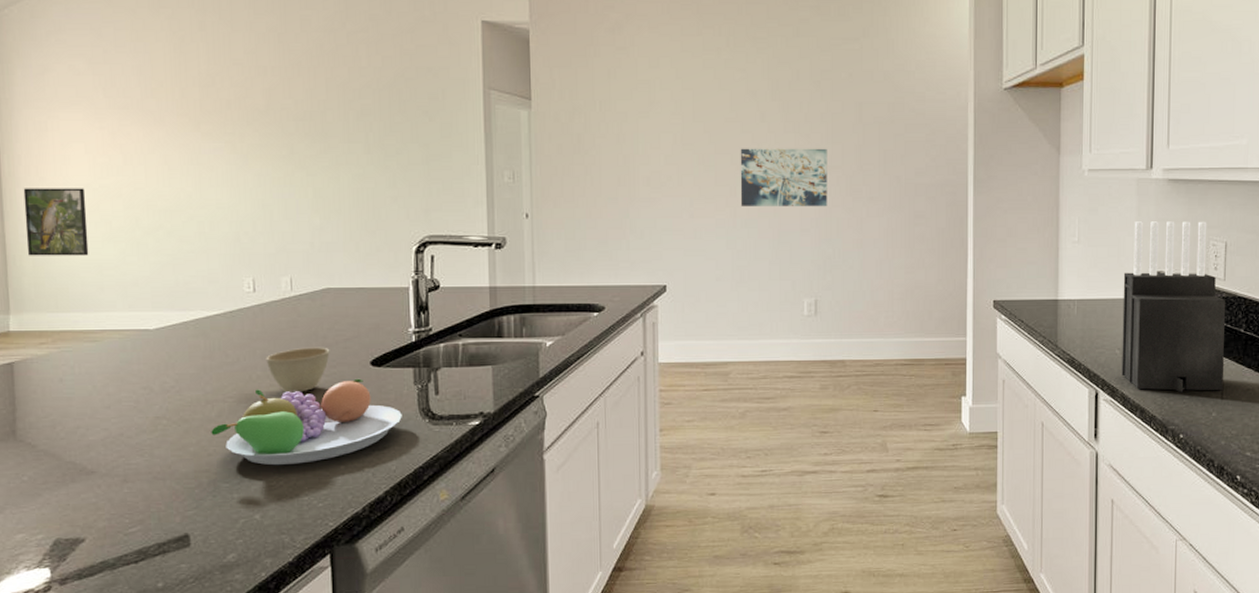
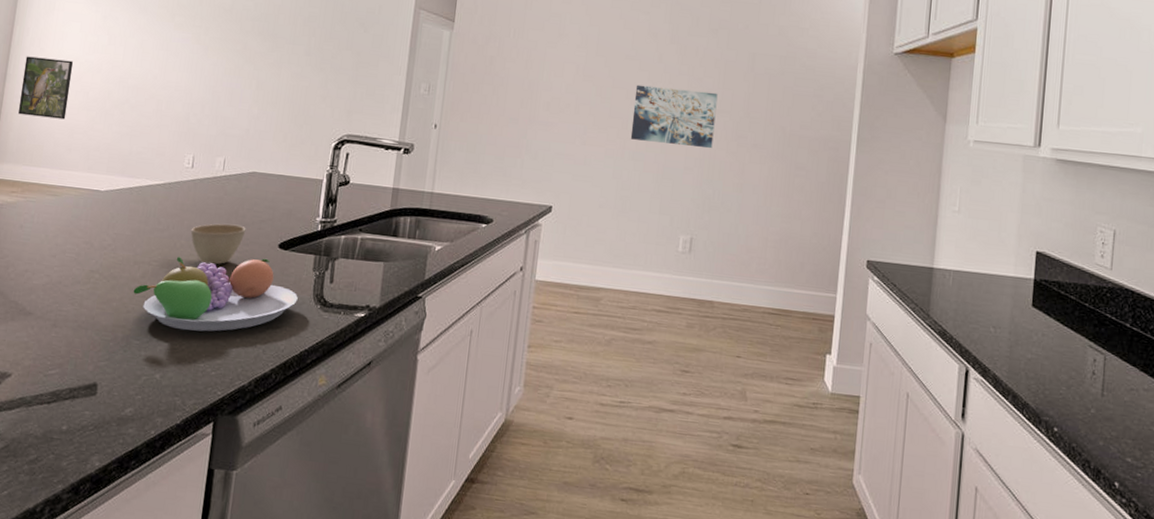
knife block: present [1121,221,1226,393] -> none [995,198,1112,387]

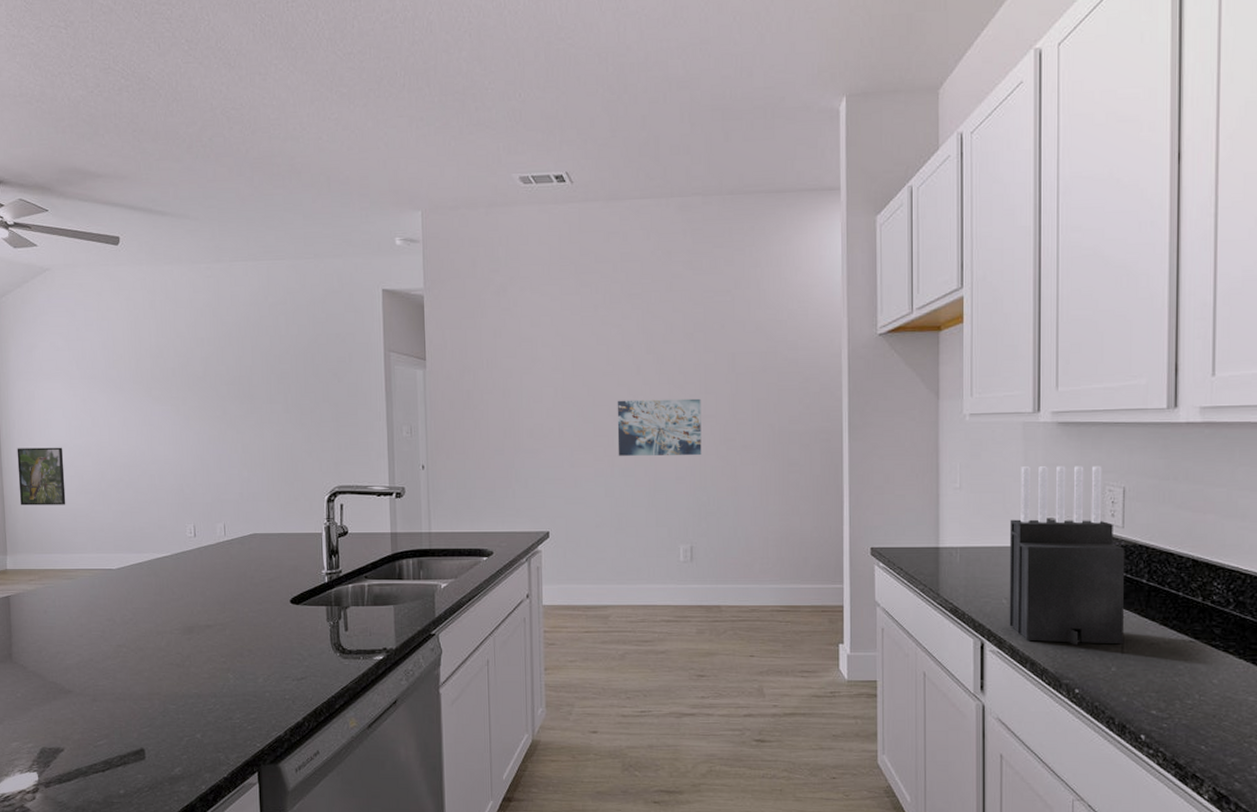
fruit bowl: present [133,256,298,332] -> none [161,615,317,691]
cup: present [190,223,246,265] -> none [204,586,257,626]
knife block: none [995,198,1112,387] -> present [1009,465,1125,646]

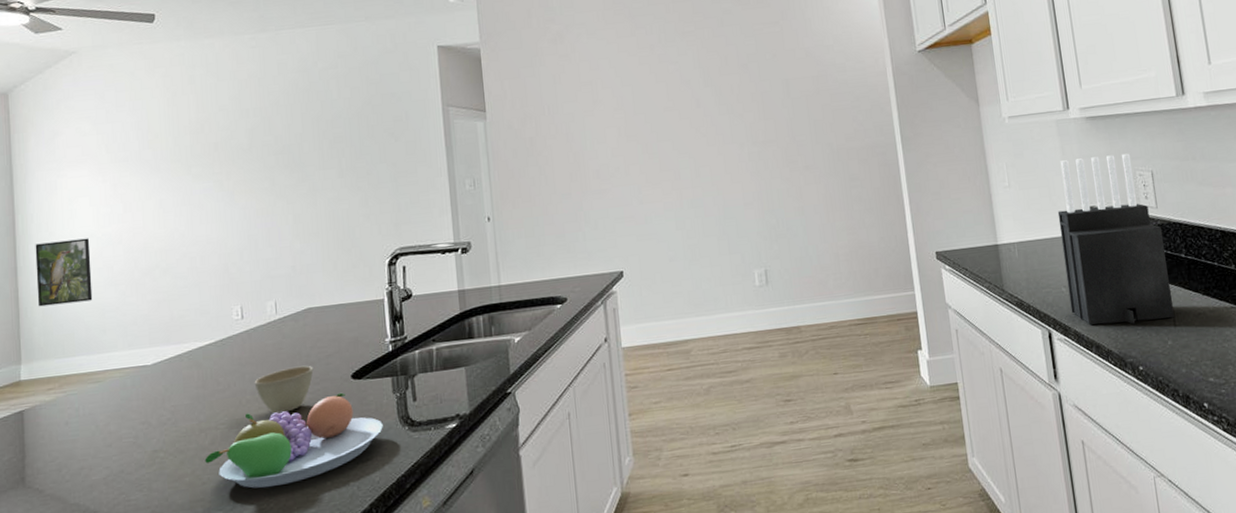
fruit bowl: none [161,615,317,691] -> present [205,392,383,489]
cup: none [204,586,257,626] -> present [254,365,314,414]
wall art: present [617,398,702,456] -> none [680,125,767,188]

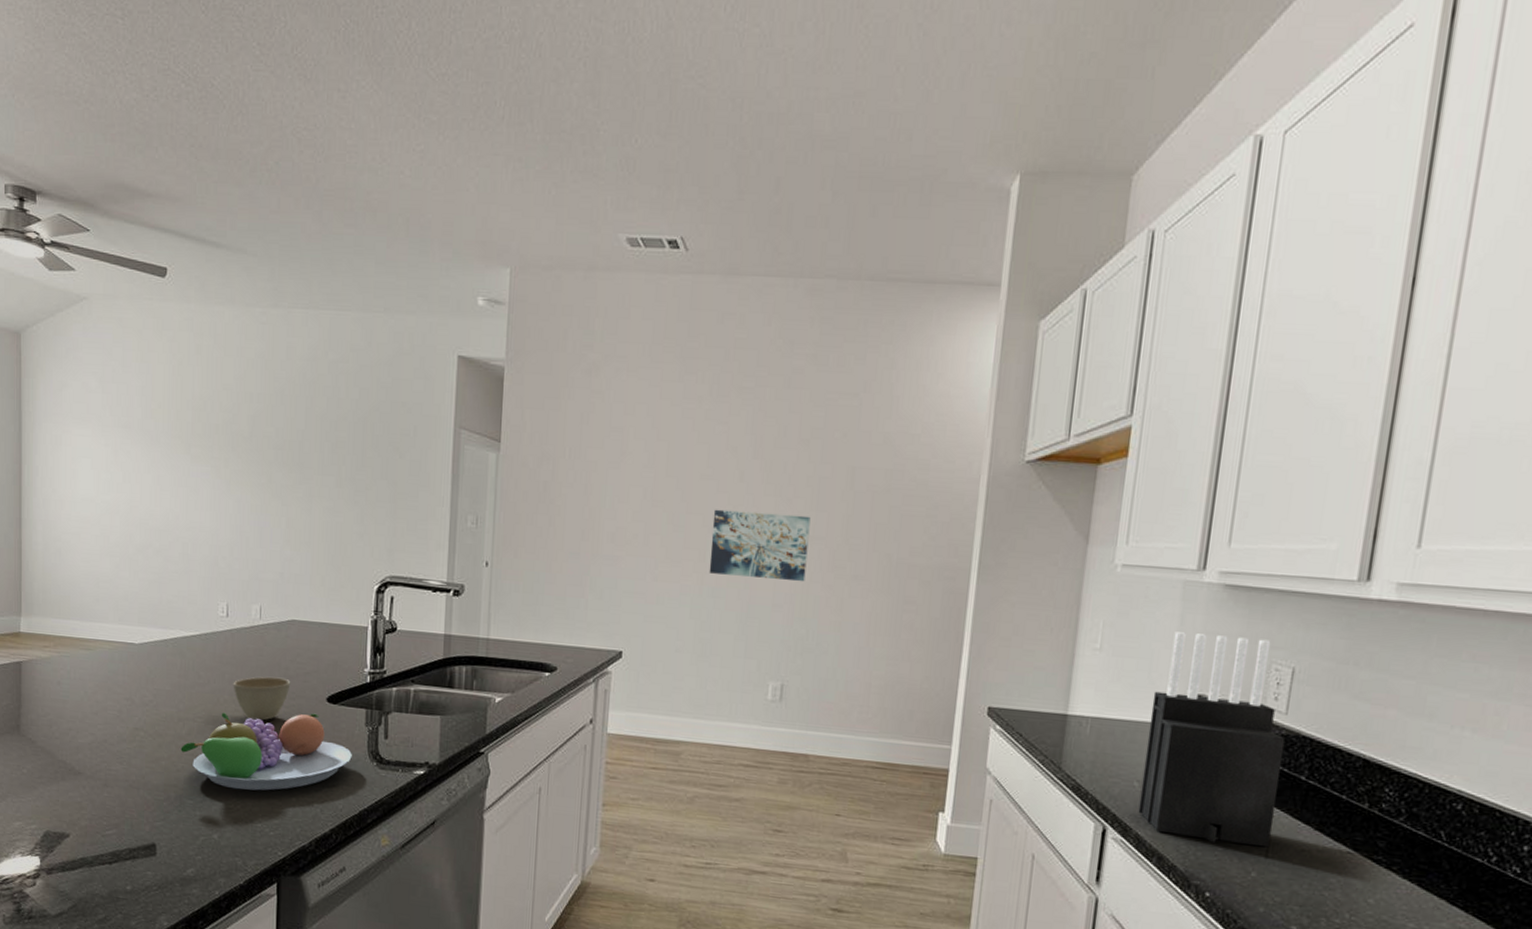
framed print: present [35,238,93,307] -> none [38,498,89,567]
wall art: none [680,125,767,188] -> present [709,509,811,582]

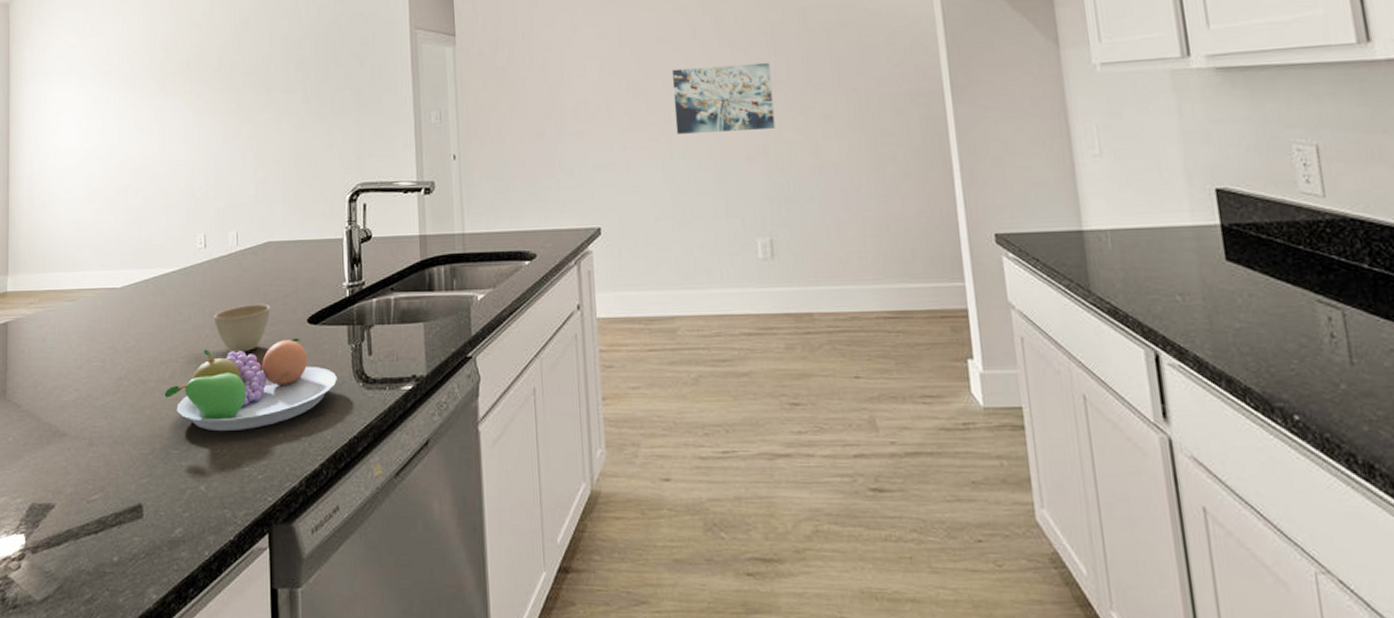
knife block: present [1138,632,1286,848] -> none [1171,119,1351,355]

